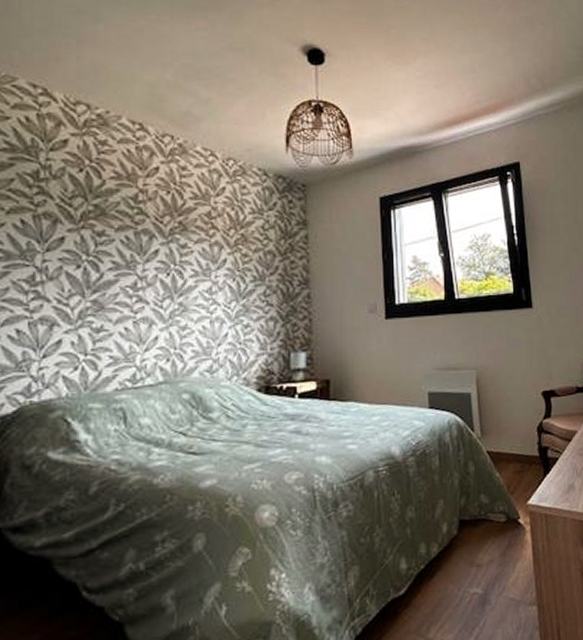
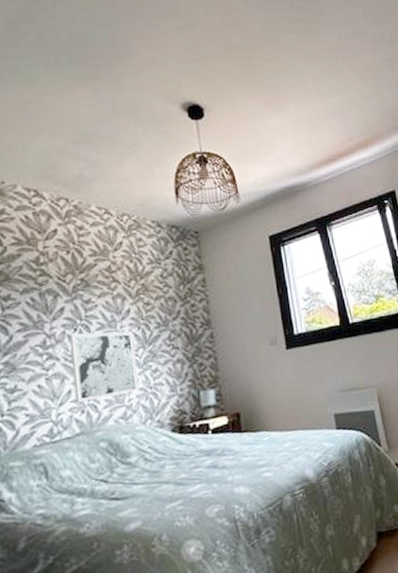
wall art: none [161,278,229,351] -> present [69,331,140,403]

